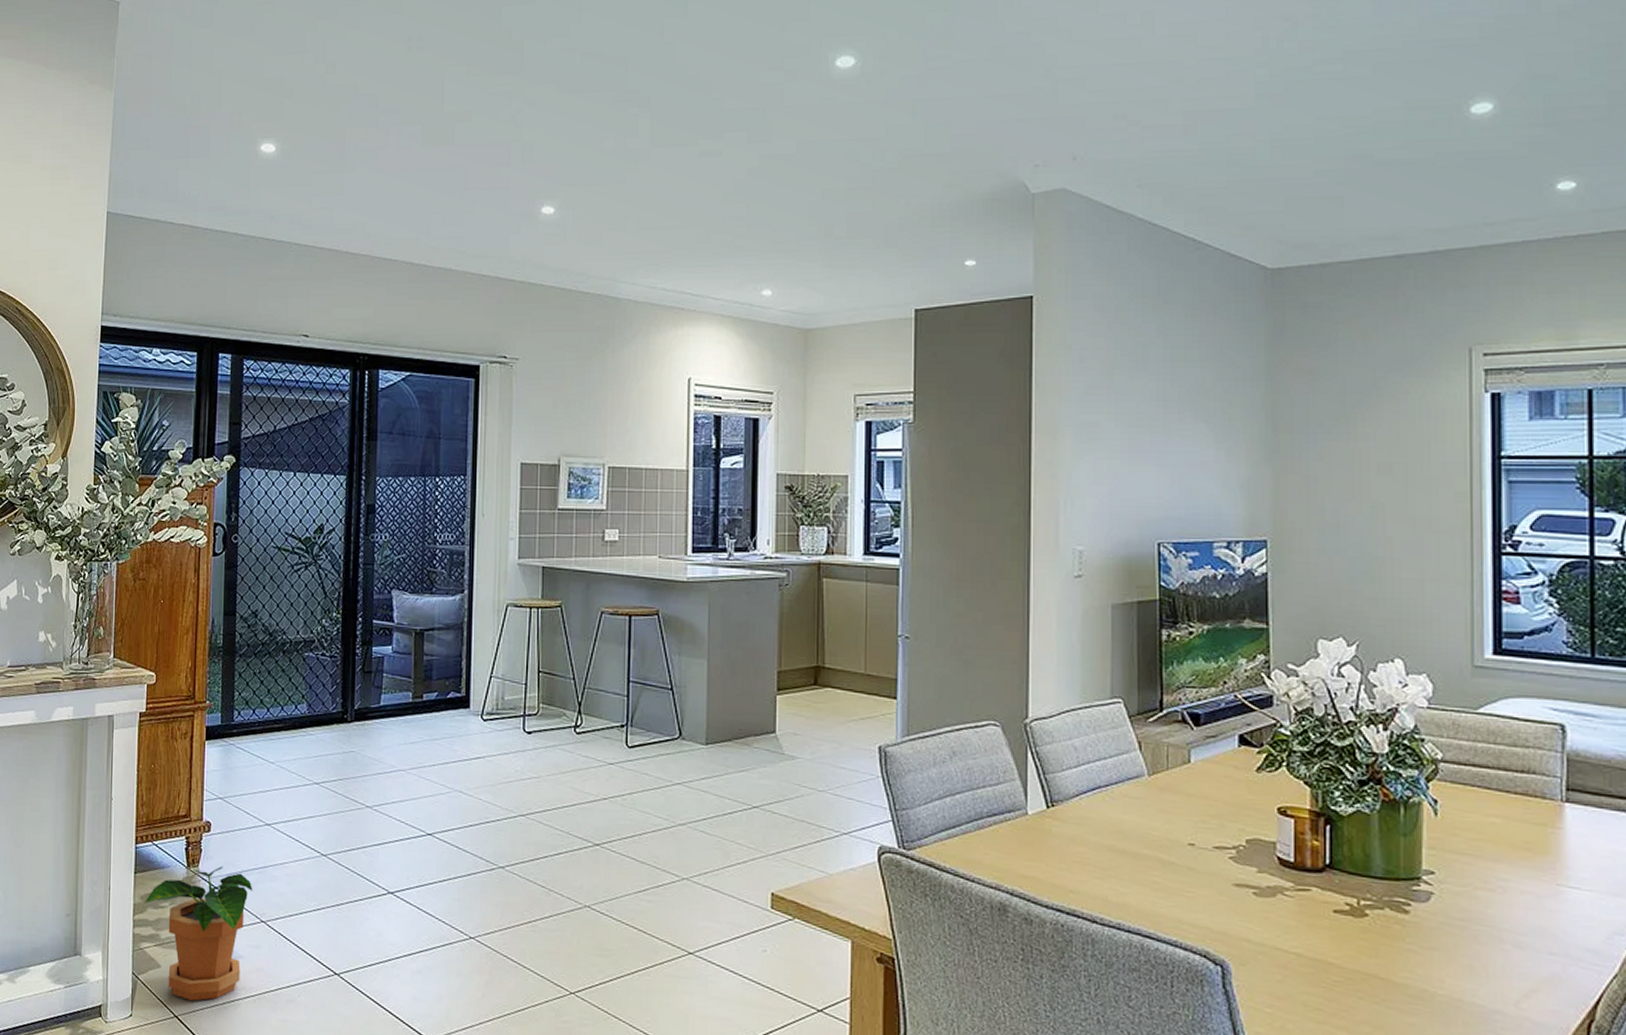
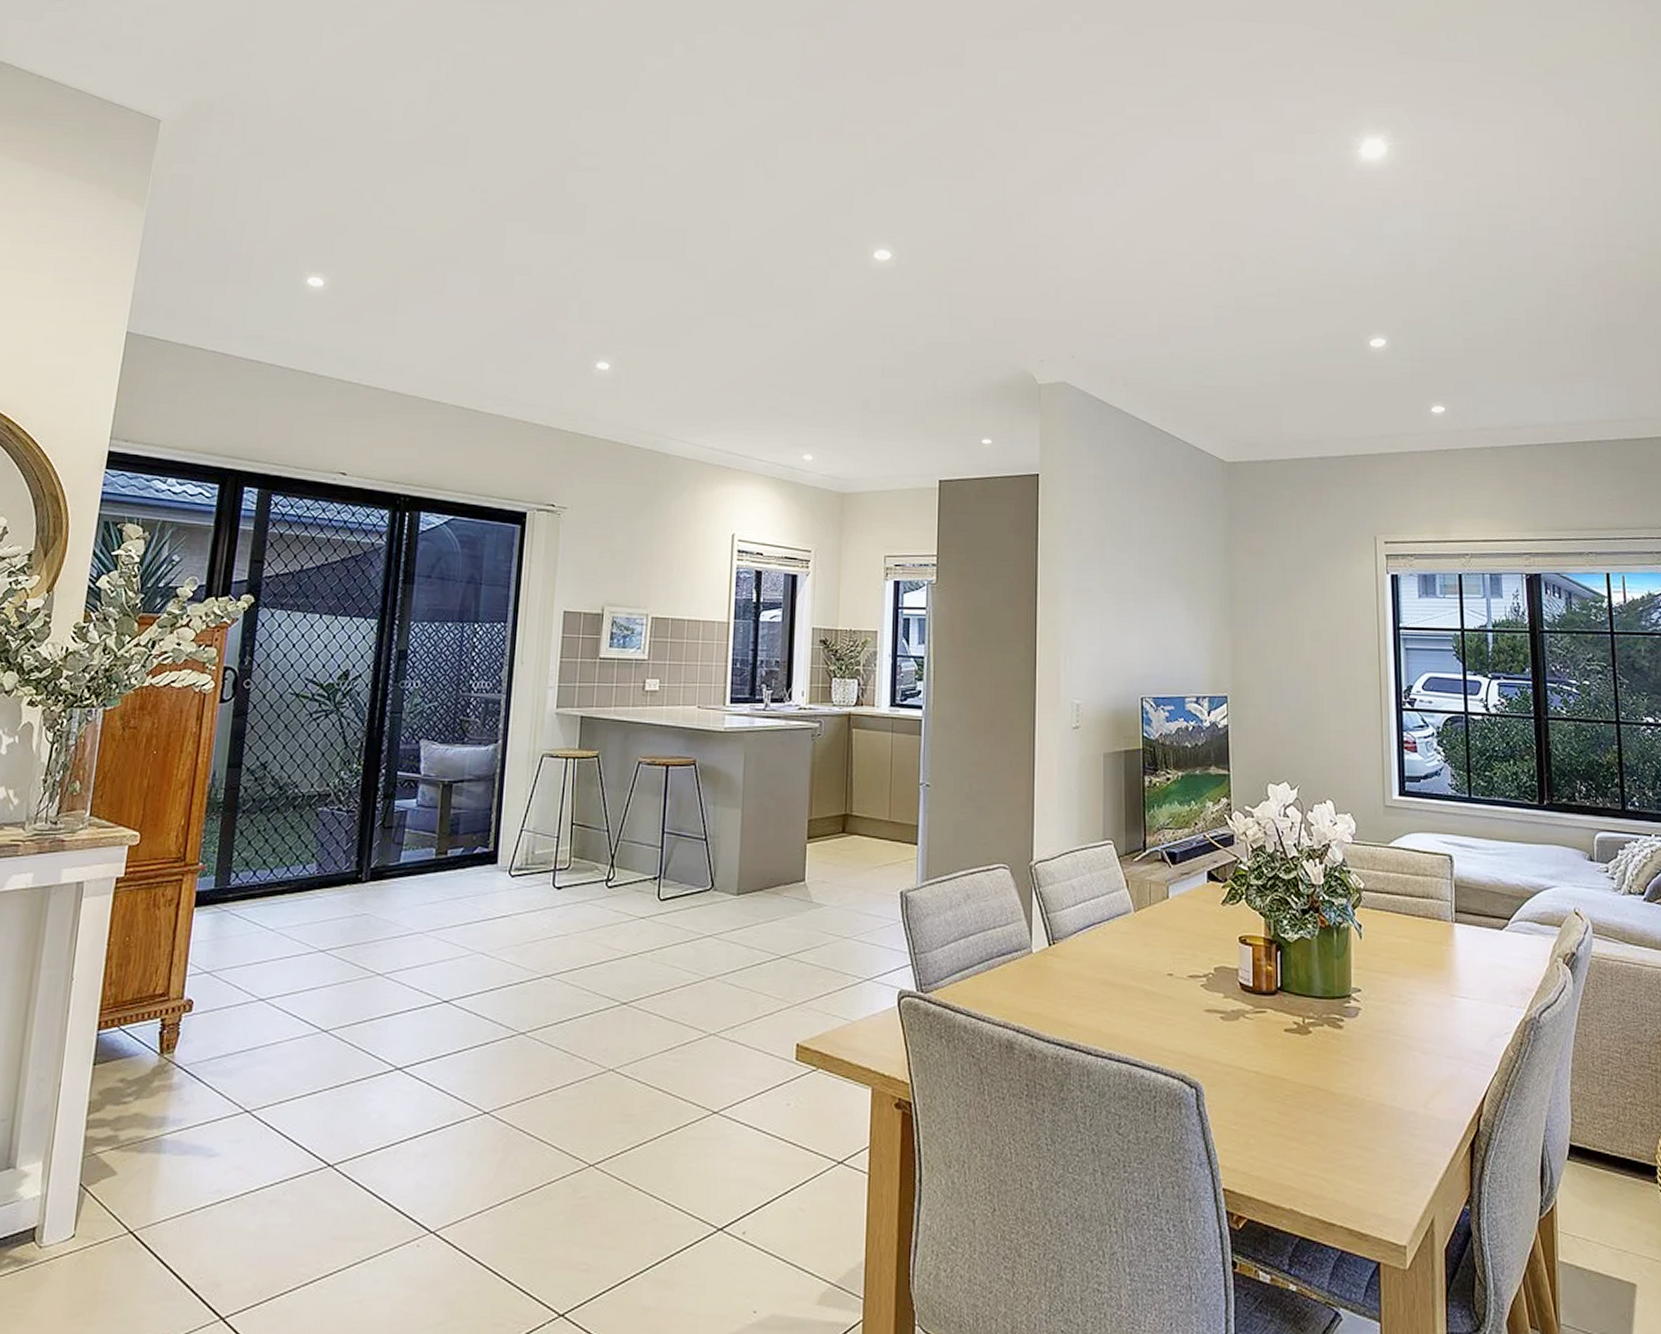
potted plant: present [144,866,253,1001] -> none [103,1050,238,1211]

